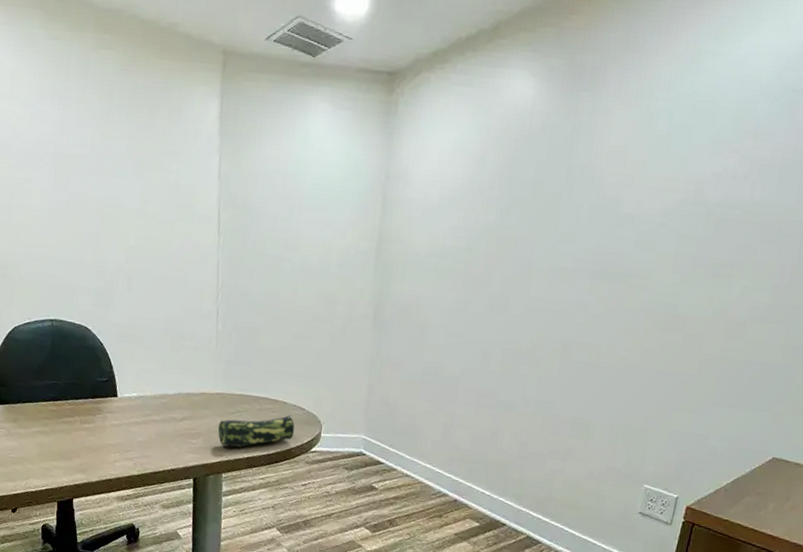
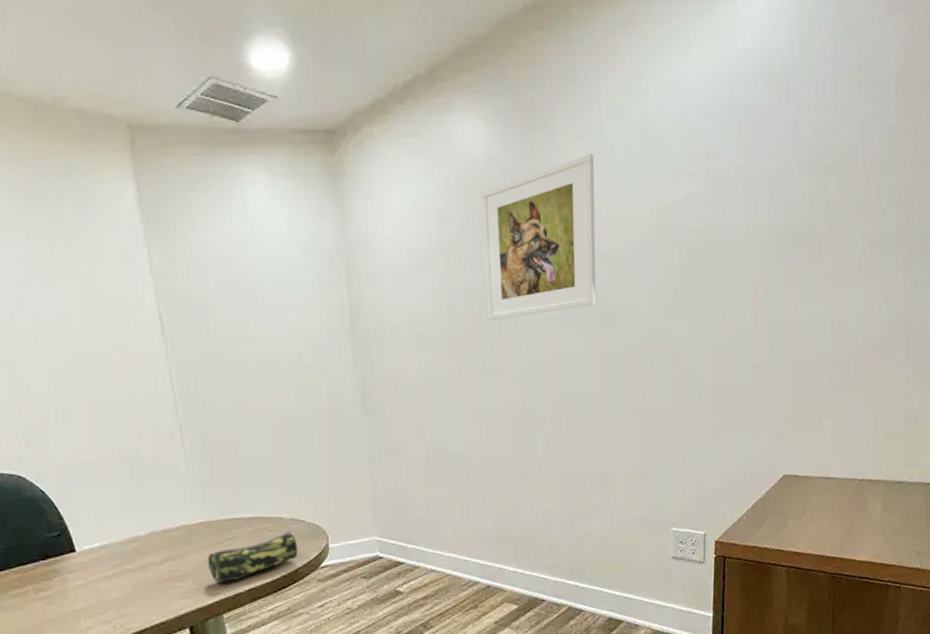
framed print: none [503,119,638,263] -> present [480,154,596,321]

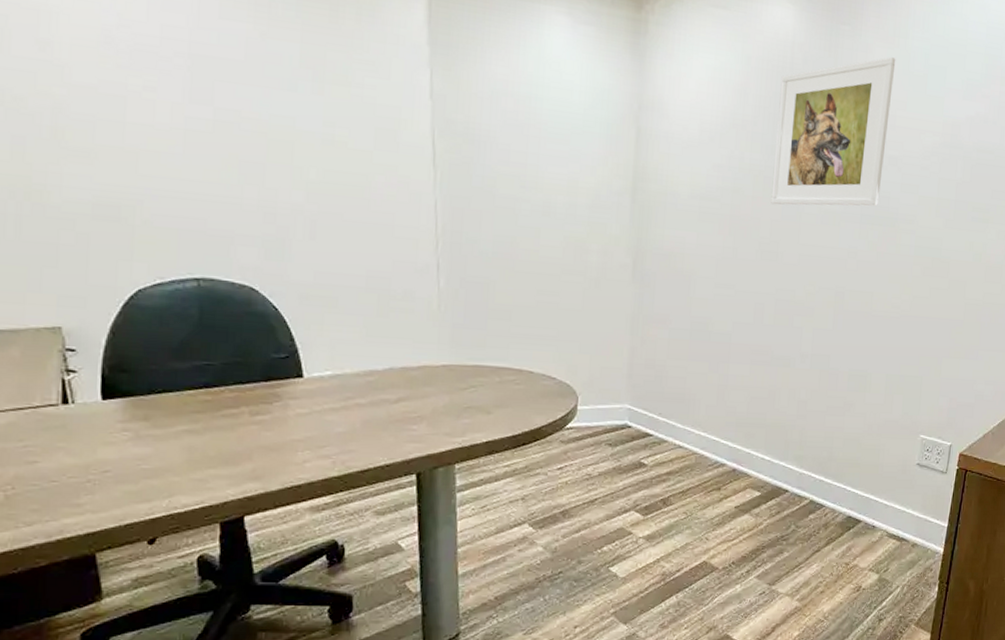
pencil case: present [208,531,299,583] -> none [447,386,545,431]

